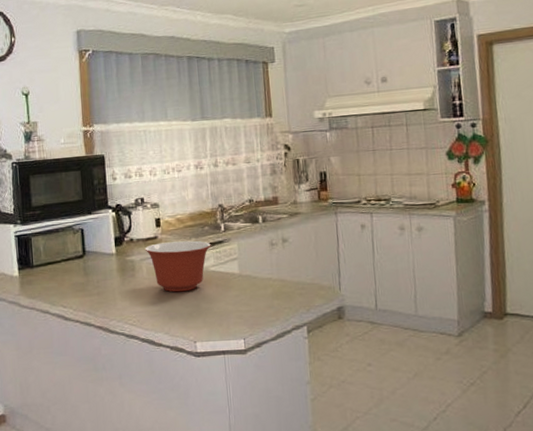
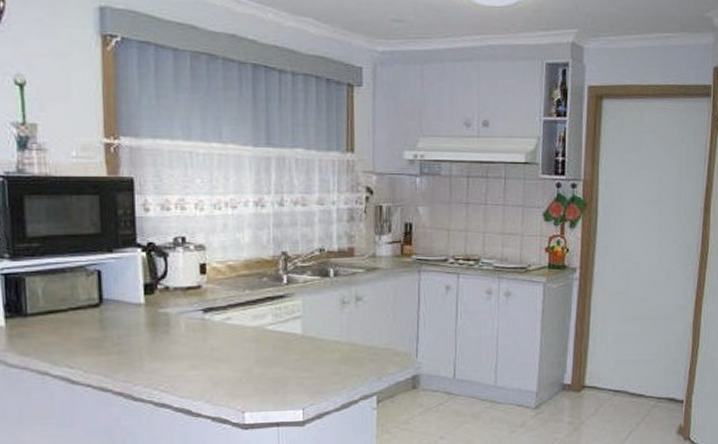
mixing bowl: present [145,240,211,292] -> none [184,293,270,354]

